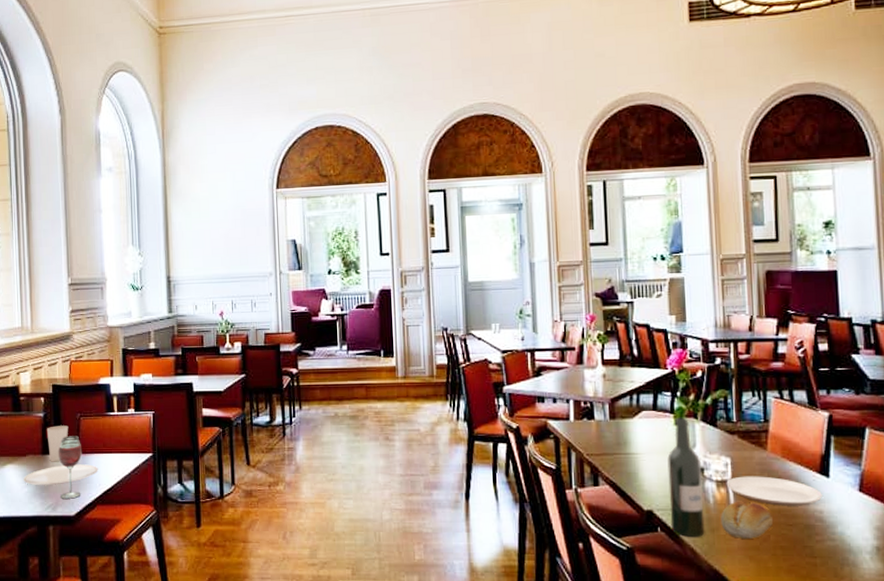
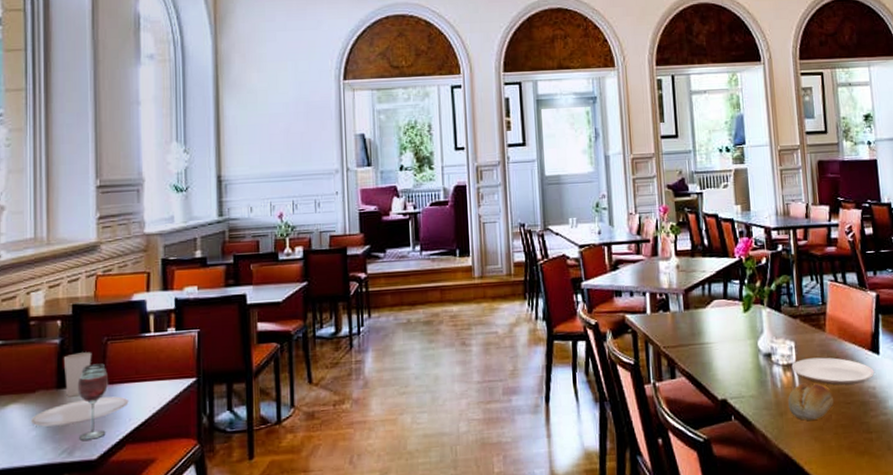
wine bottle: present [667,417,705,537] -> none [738,304,775,423]

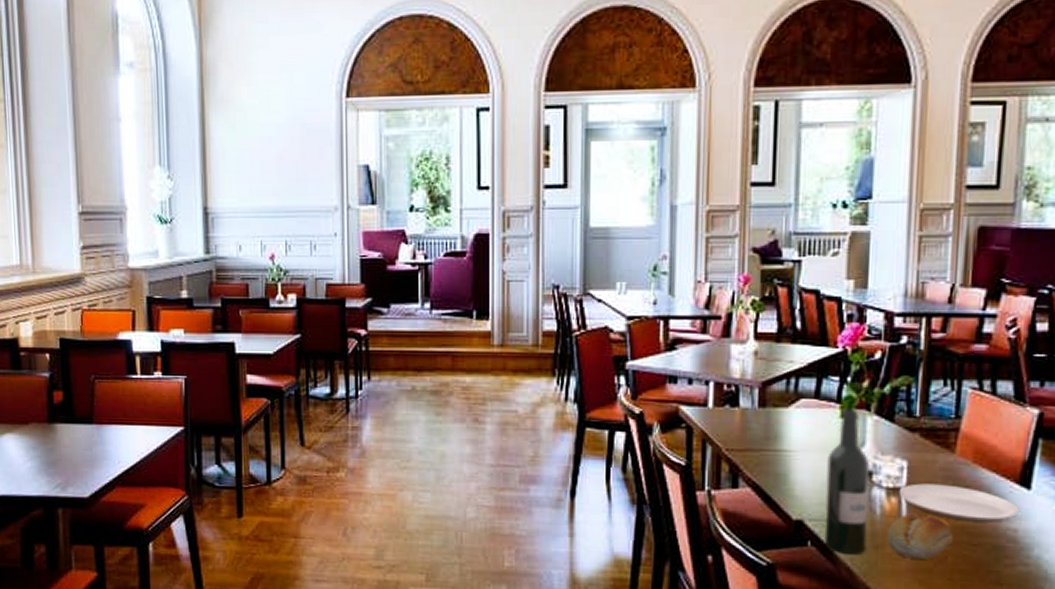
plate: present [30,396,129,427] -> none [25,436,118,461]
cup: present [63,352,92,397] -> none [53,389,81,433]
wineglass: present [77,363,109,440] -> none [67,401,98,478]
wine bottle: none [738,304,775,423] -> present [824,408,870,554]

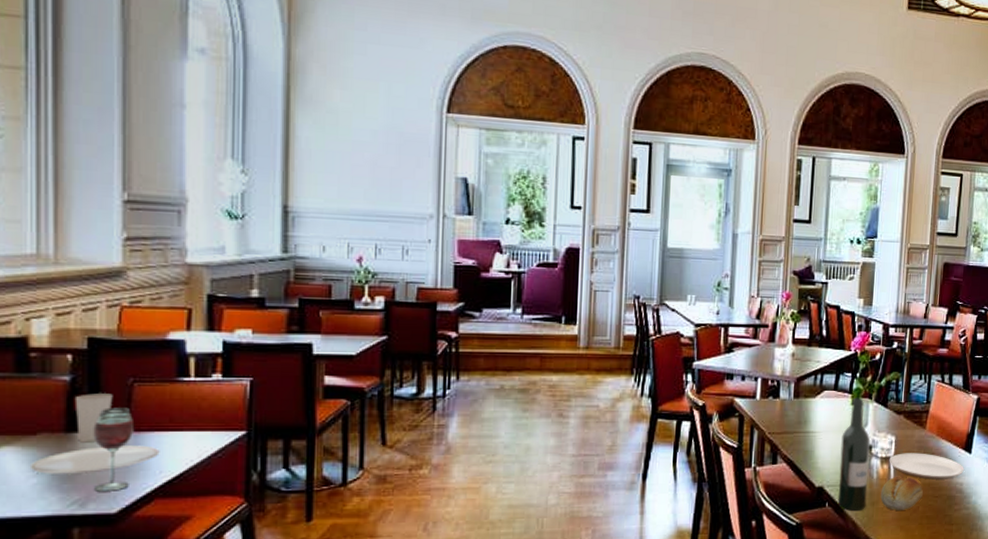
plate: none [25,436,118,461] -> present [29,445,160,474]
cup: none [53,389,81,433] -> present [74,393,113,443]
wineglass: none [67,401,98,478] -> present [93,407,135,492]

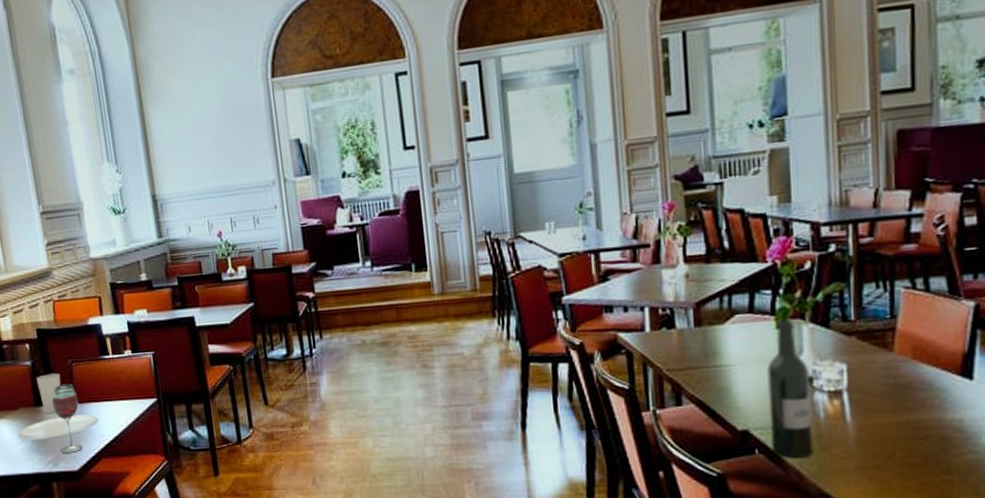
bread roll: present [881,477,924,512] -> none [833,414,900,458]
plate: present [889,453,964,480] -> none [841,382,963,417]

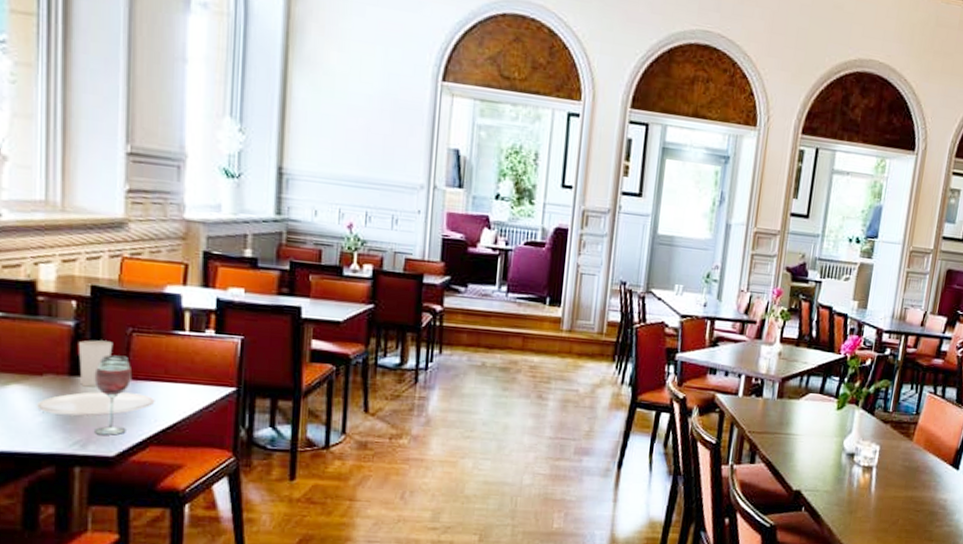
wine bottle: present [767,318,814,458] -> none [814,403,853,518]

